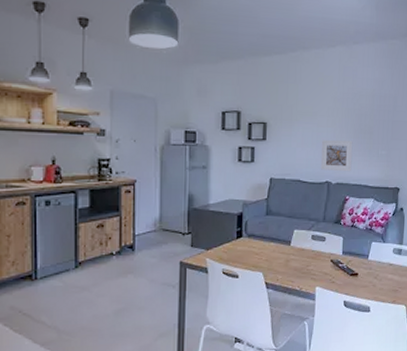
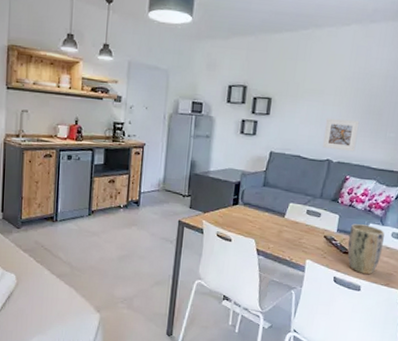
plant pot: none [353,244,387,295] -> present [347,224,385,275]

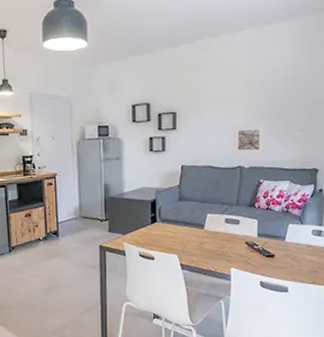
plant pot: present [347,224,385,275] -> none [269,226,305,275]

